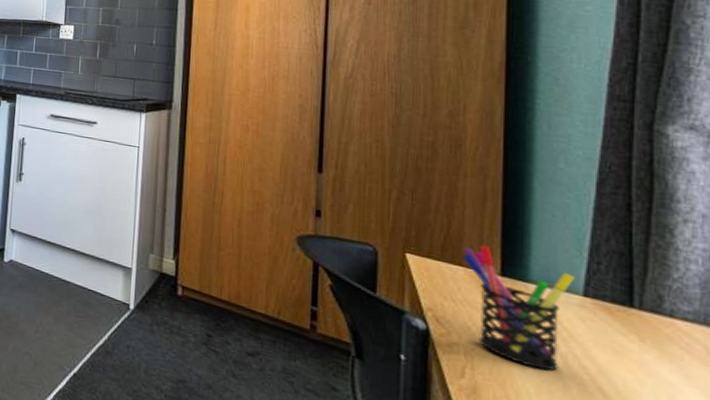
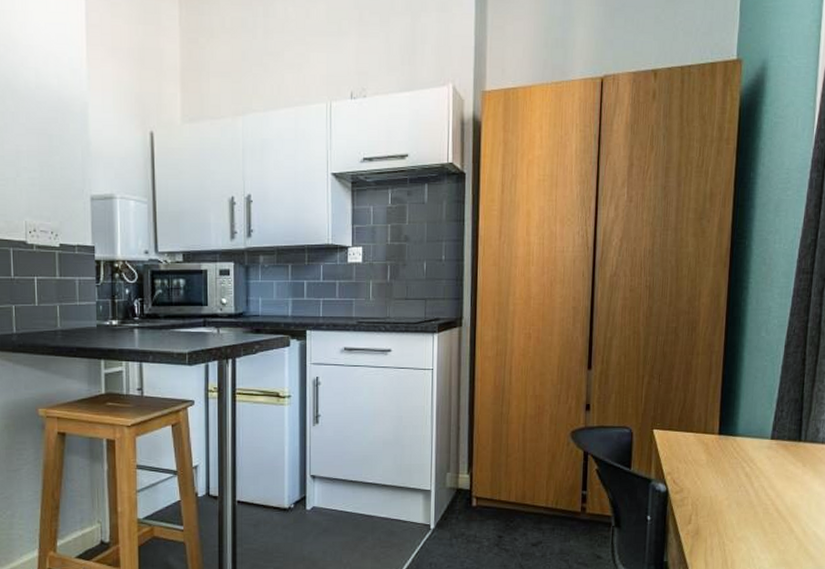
pen holder: present [462,245,576,371] -> none [693,411,767,504]

